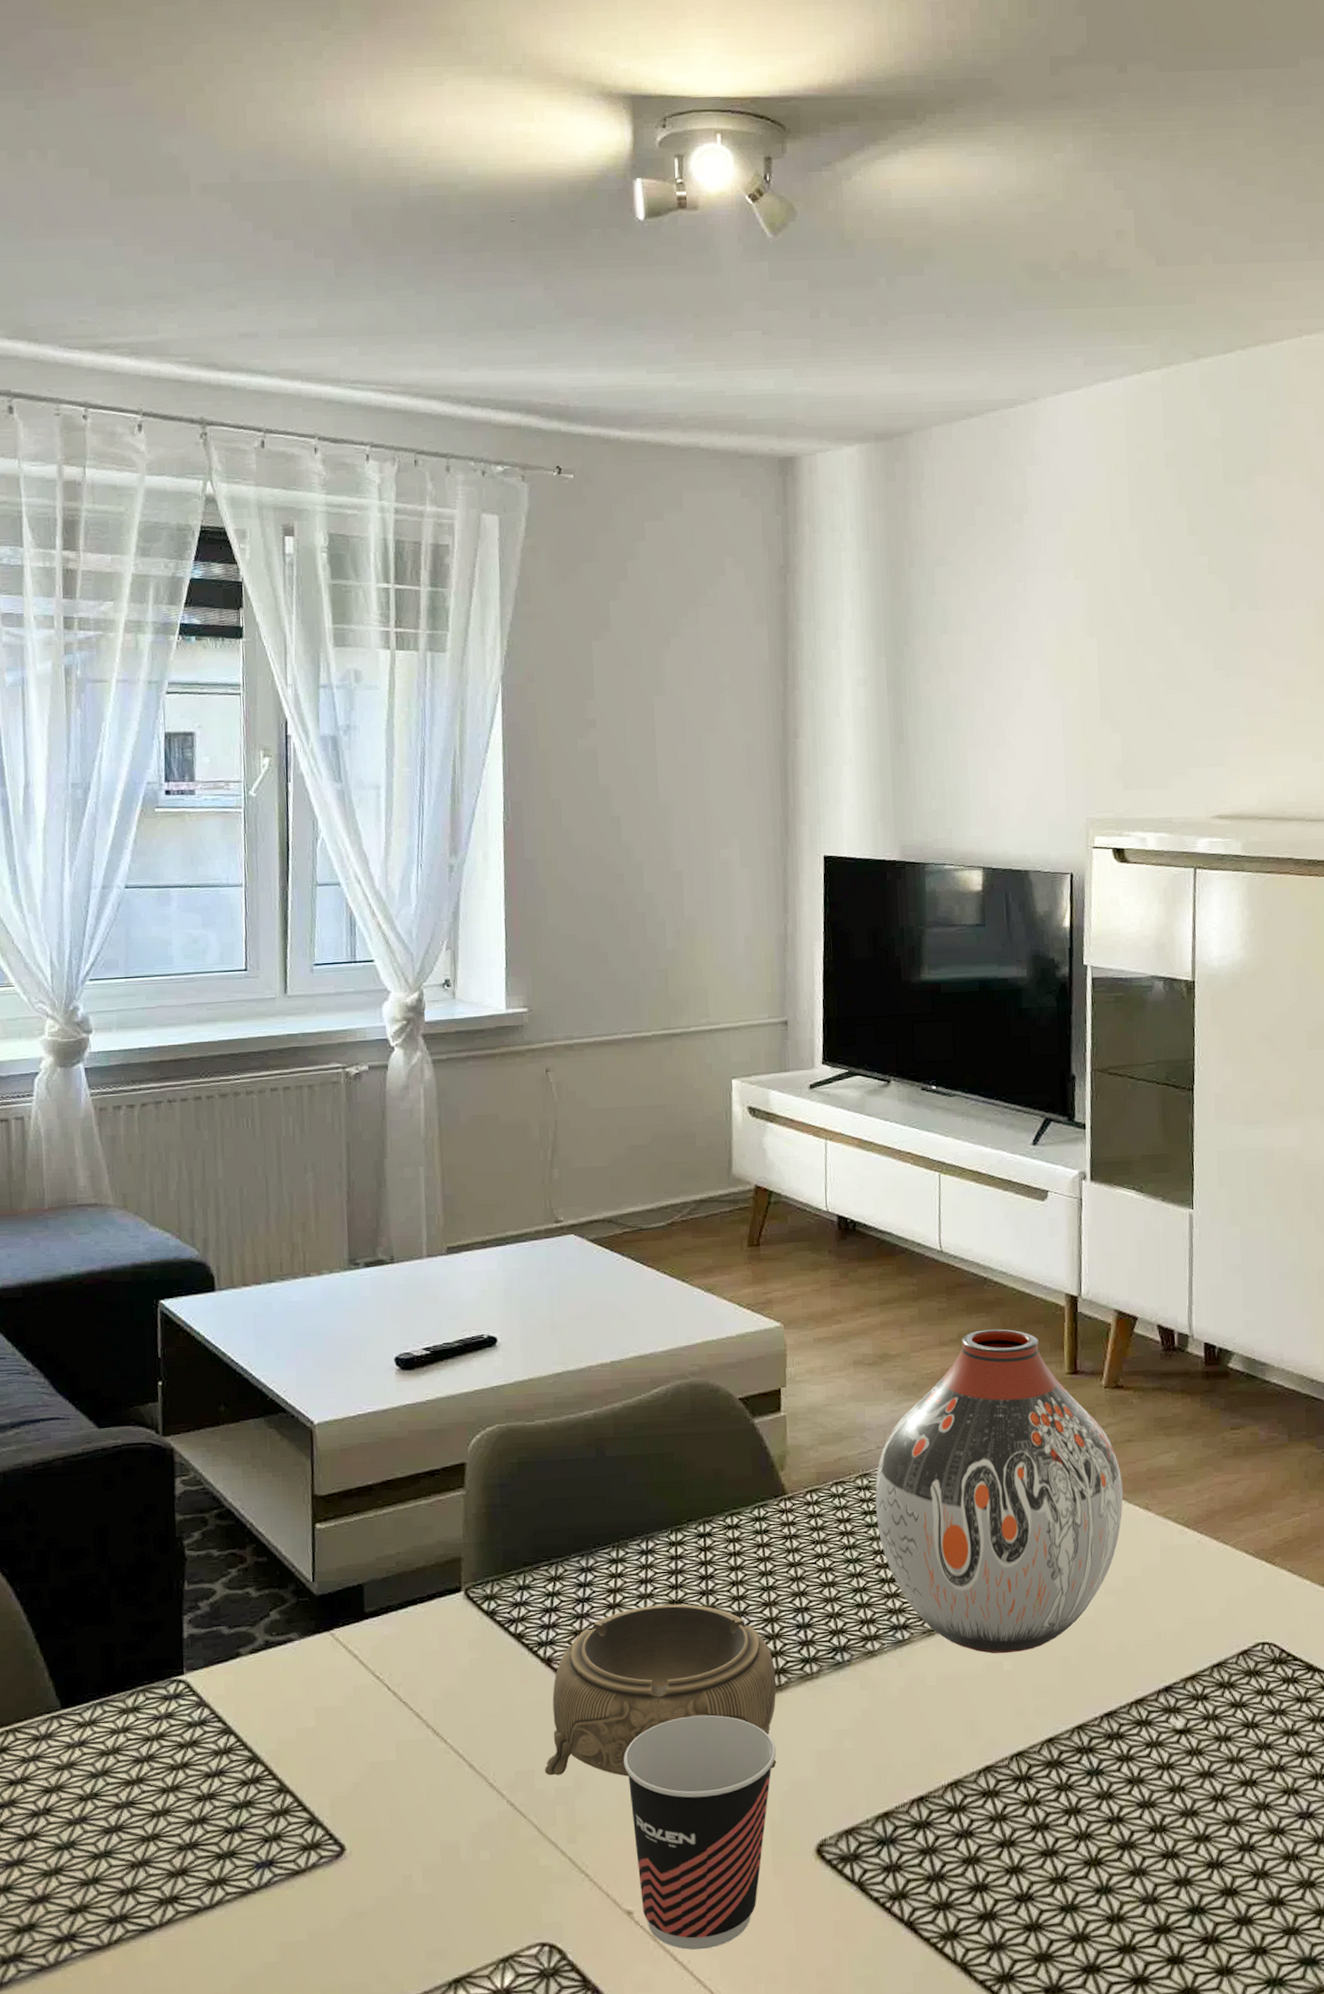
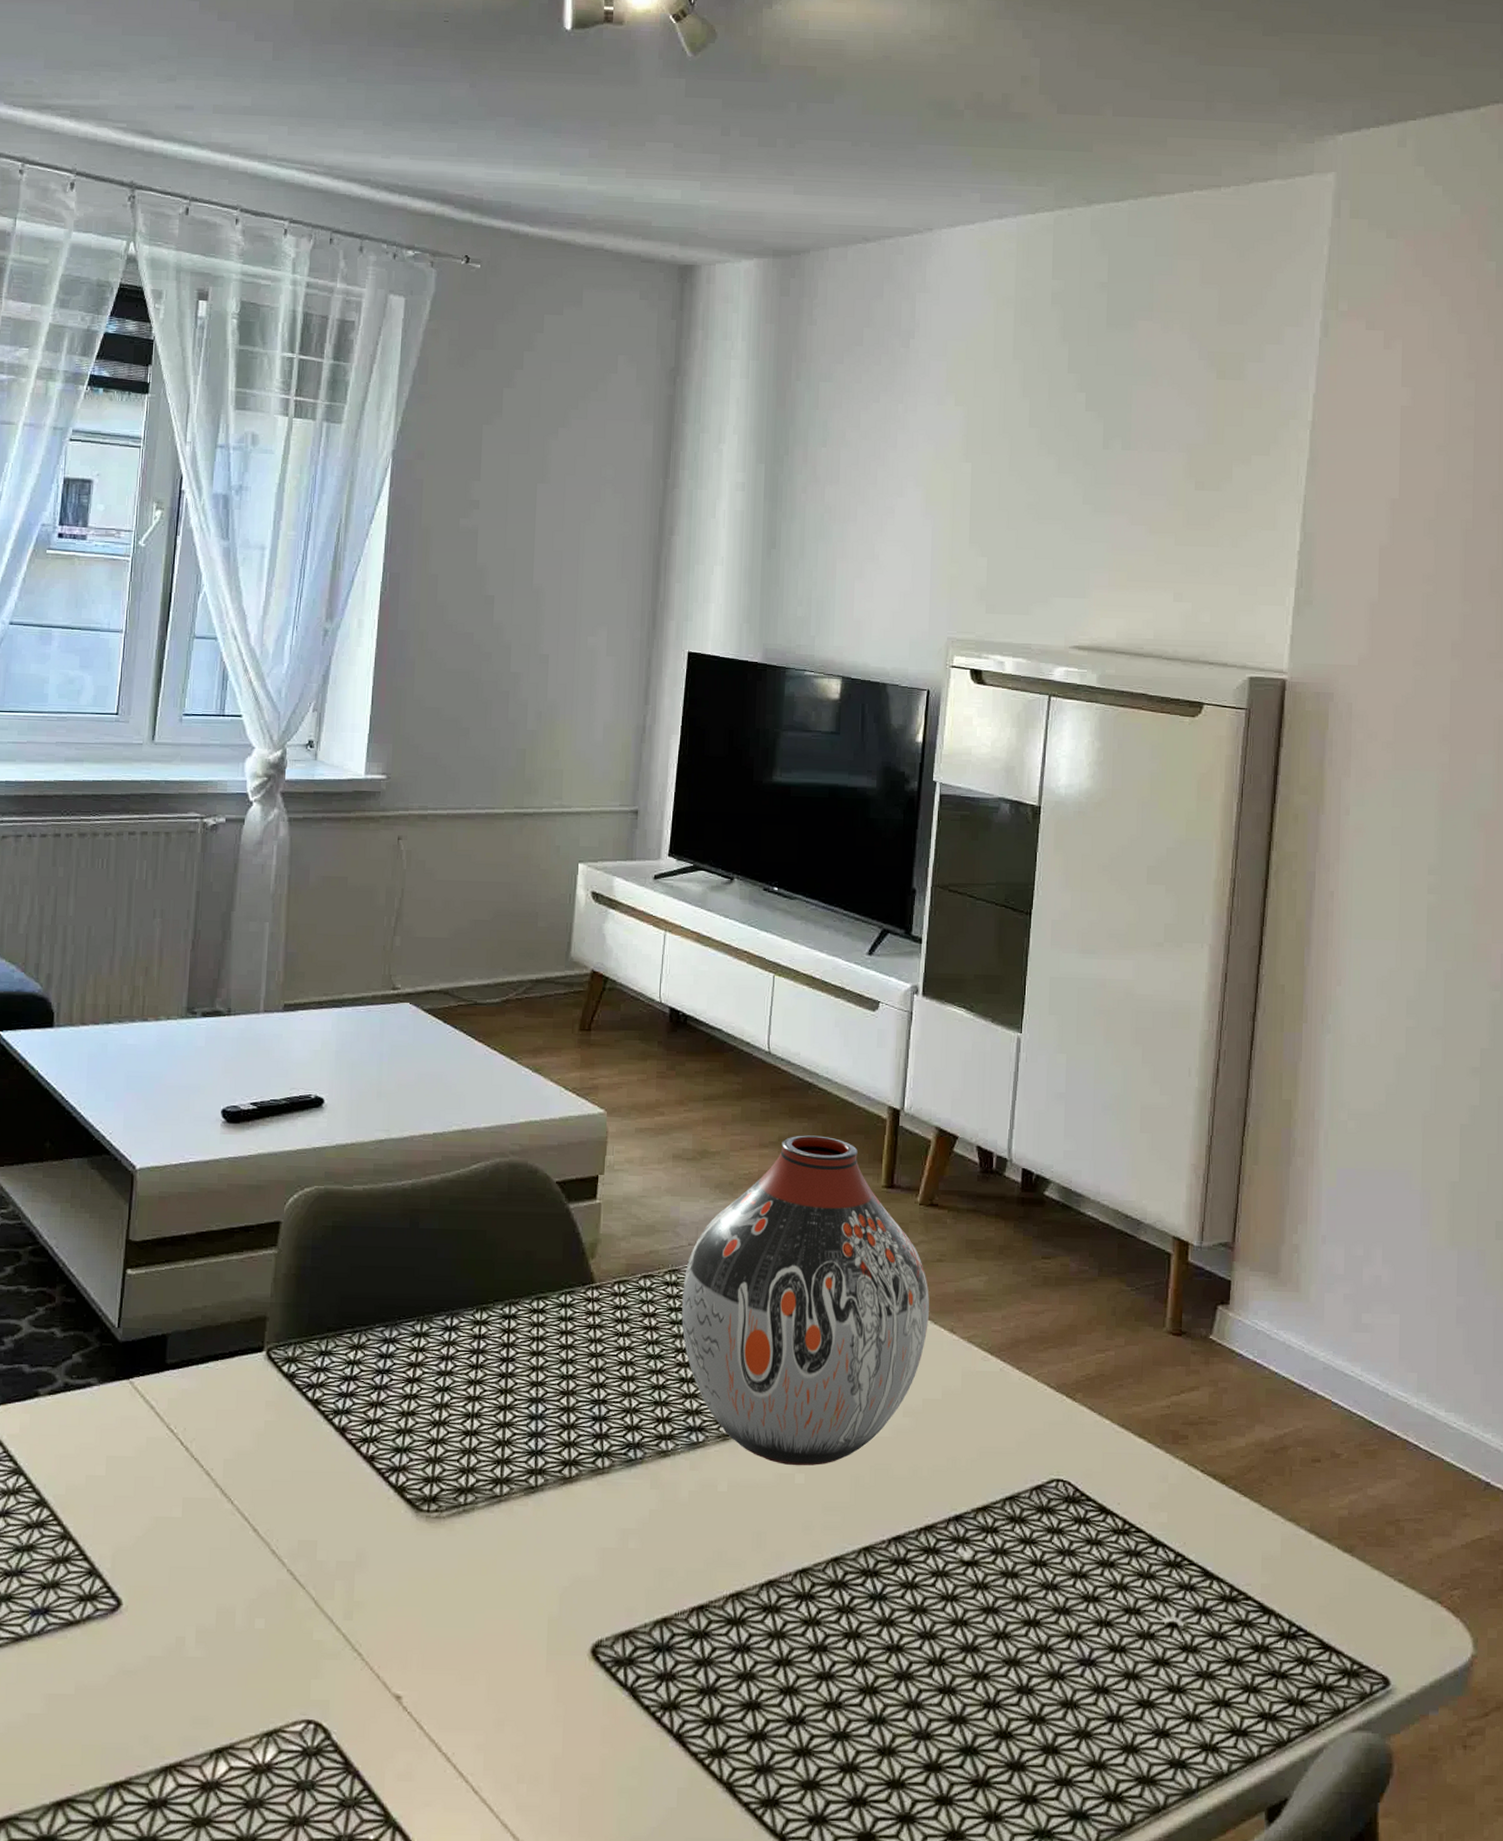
decorative bowl: present [545,1604,777,1777] -> none [328,1383,568,1562]
cup: present [624,1714,776,1950] -> none [407,1500,561,1743]

